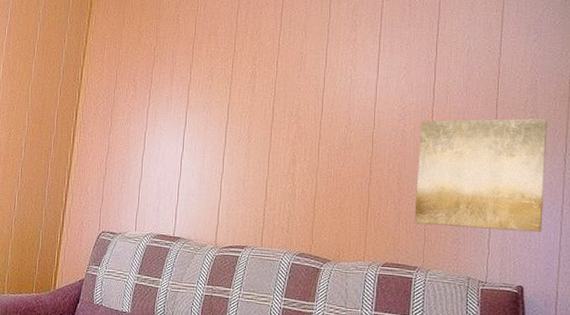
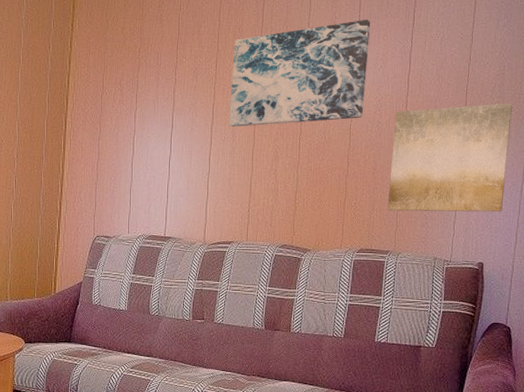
wall art: none [245,28,393,128] -> present [229,19,371,127]

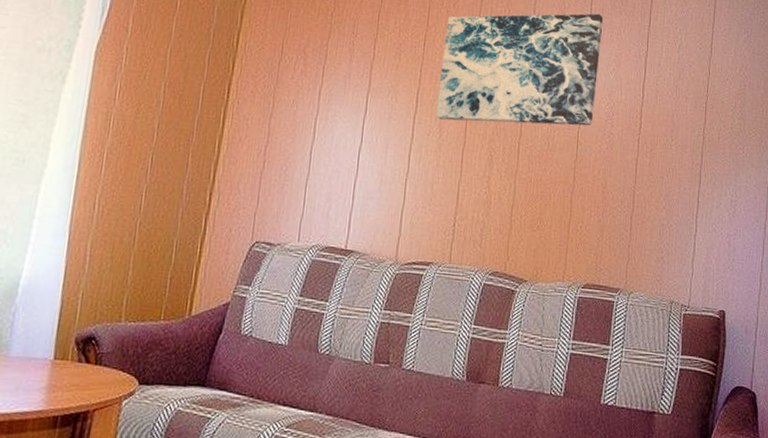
wall art: present [387,103,512,213] -> none [618,122,754,252]

